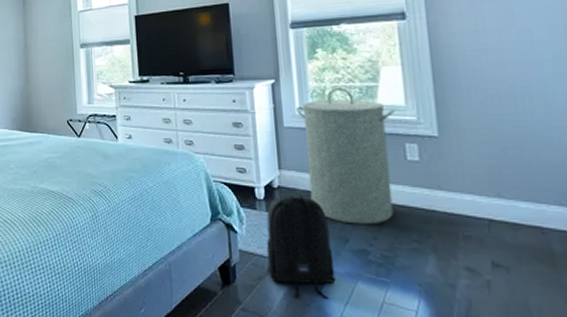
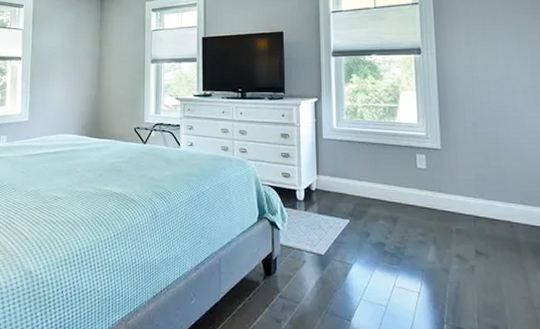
backpack: present [266,194,336,299] -> none [303,195,358,285]
laundry hamper: present [296,87,394,225] -> none [334,106,409,221]

